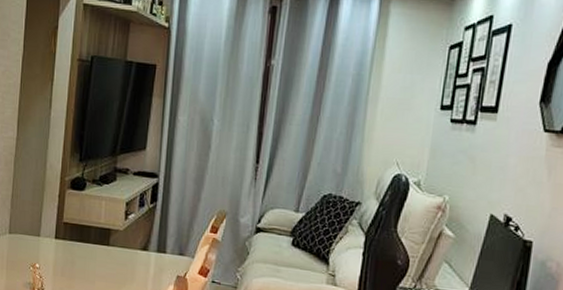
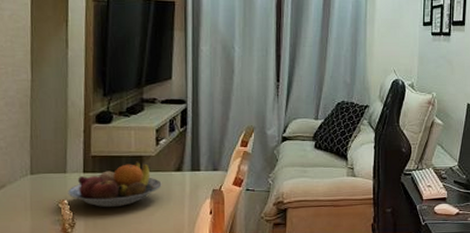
fruit bowl: none [39,234,127,280] -> present [68,161,162,208]

